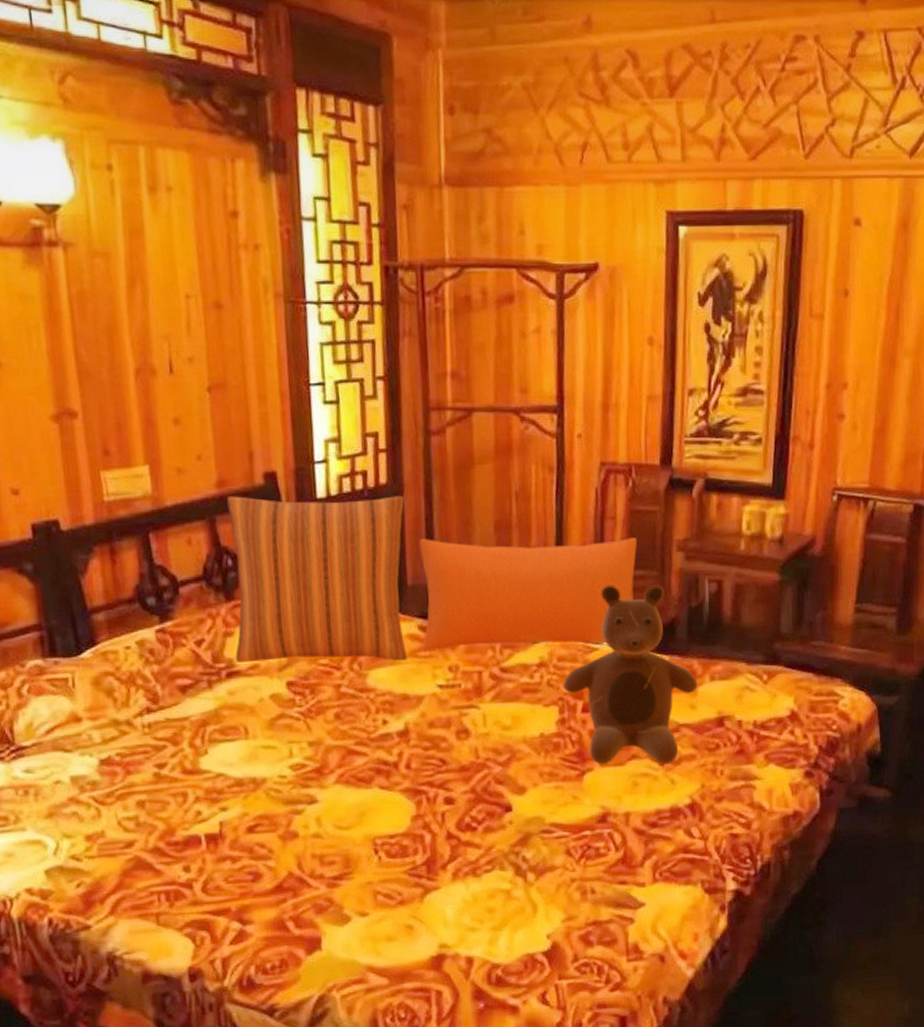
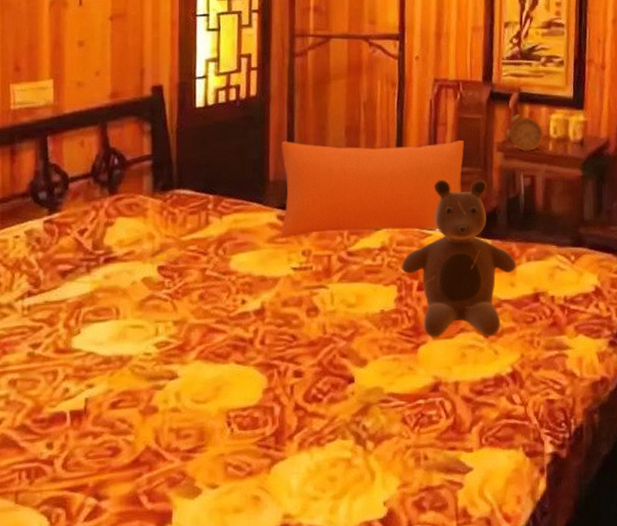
pillow: present [227,495,407,663] -> none [114,105,270,249]
alarm clock: none [682,506,738,551] -> present [501,114,547,151]

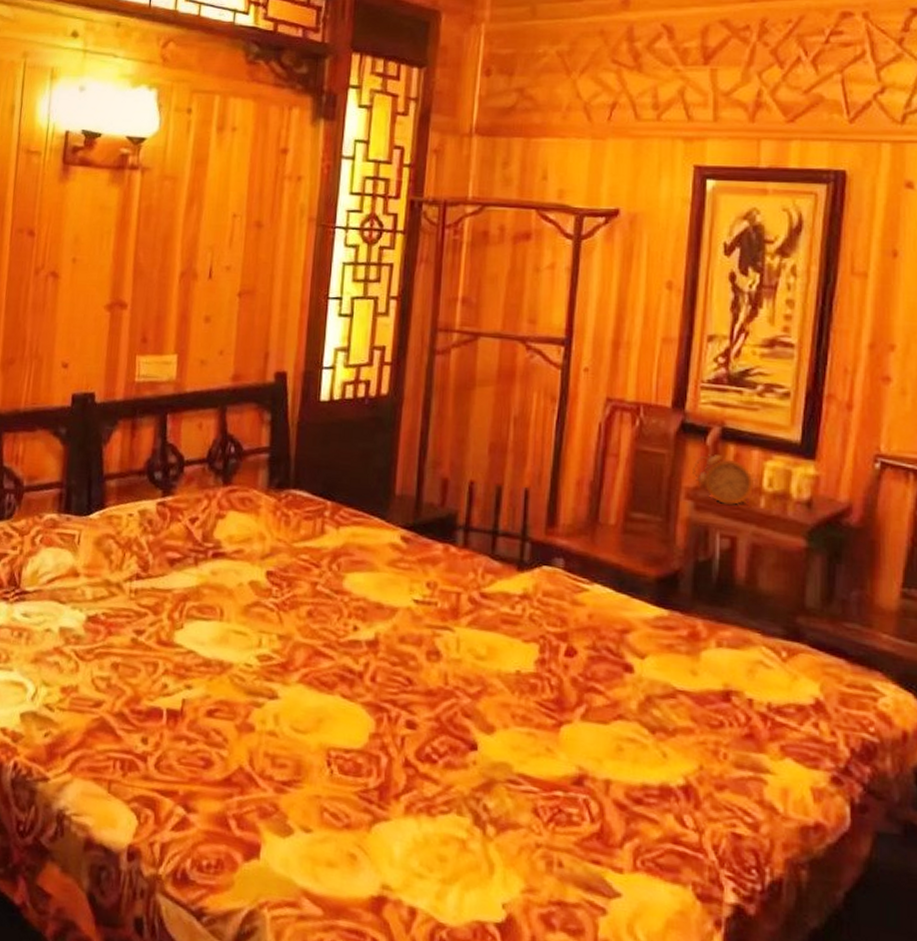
pillow: present [281,140,464,239] -> none [403,451,640,586]
teddy bear: present [401,179,516,338] -> none [546,523,701,734]

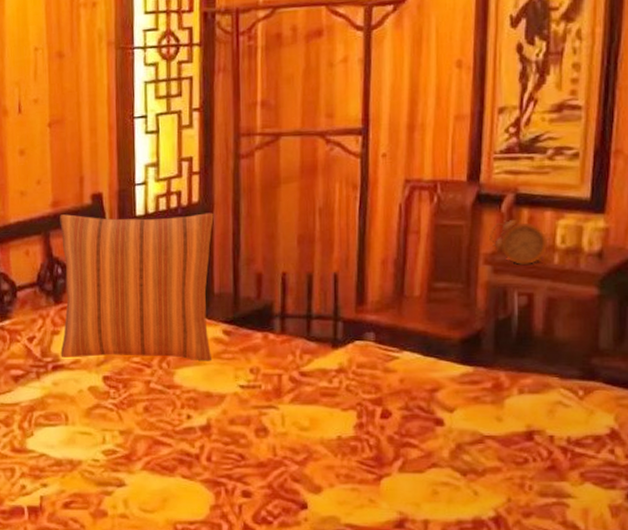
pillow: none [223,390,402,569] -> present [60,213,214,361]

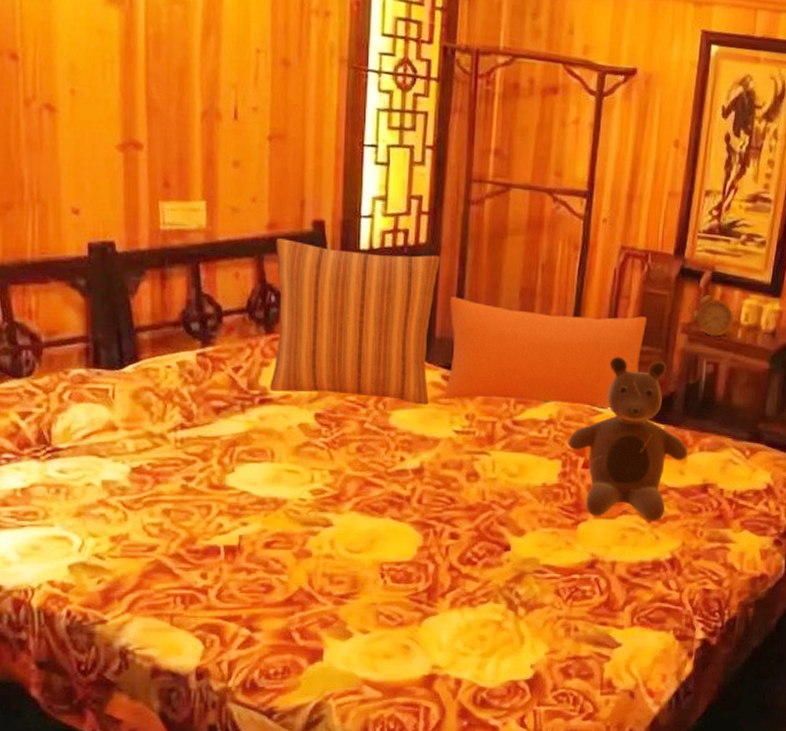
pillow: none [226,251,441,355] -> present [444,297,647,409]
teddy bear: none [362,296,505,475] -> present [567,356,688,522]

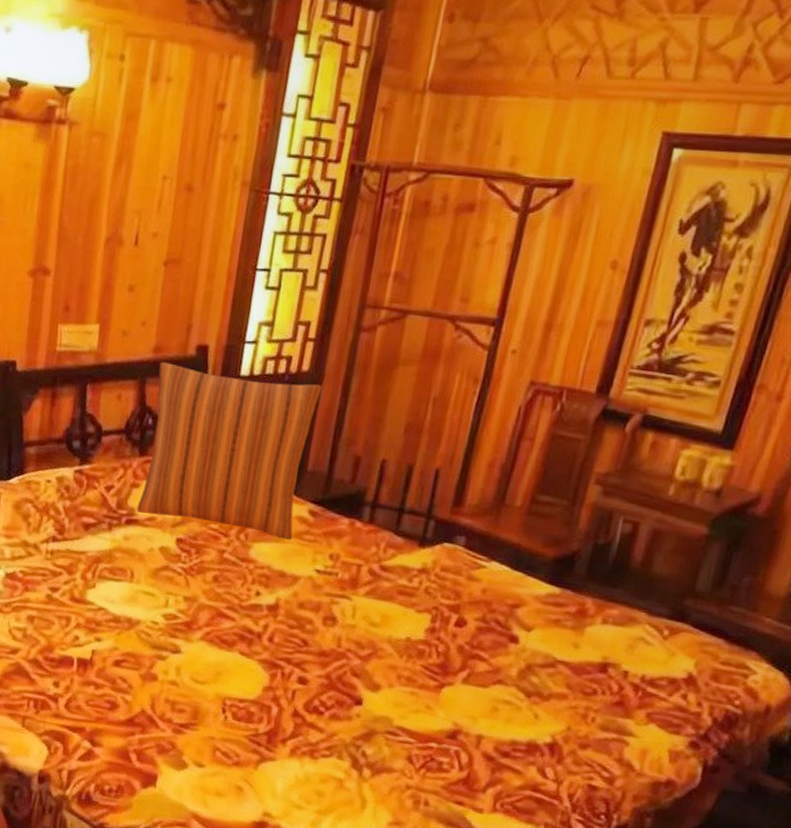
pillow: present [444,297,647,409] -> none [309,428,553,563]
teddy bear: present [567,356,688,522] -> none [440,505,588,698]
alarm clock: present [688,295,737,336] -> none [606,441,671,491]

